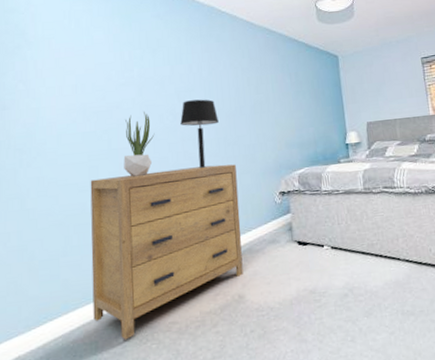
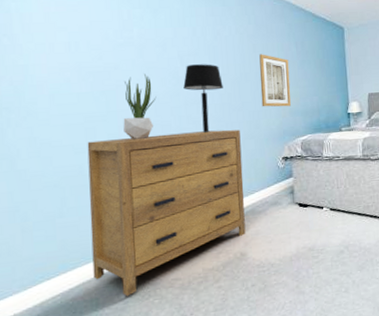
wall art: none [253,86,287,141] -> present [259,54,291,107]

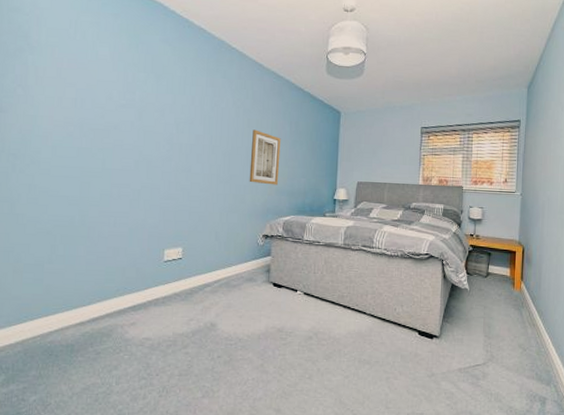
dresser: present [87,129,246,297] -> none [72,195,225,348]
potted plant: present [123,73,157,139] -> none [115,136,150,199]
table lamp: present [183,64,223,134] -> none [176,132,214,202]

